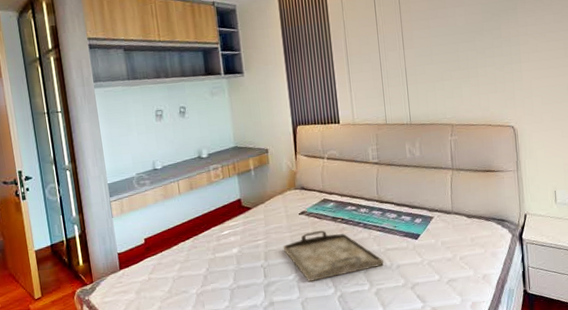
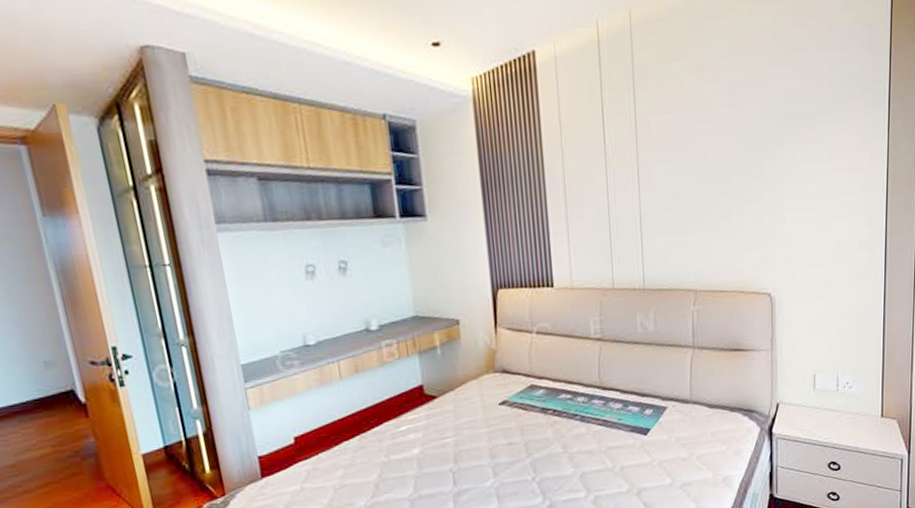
serving tray: present [283,230,384,282] -> none [478,424,604,489]

